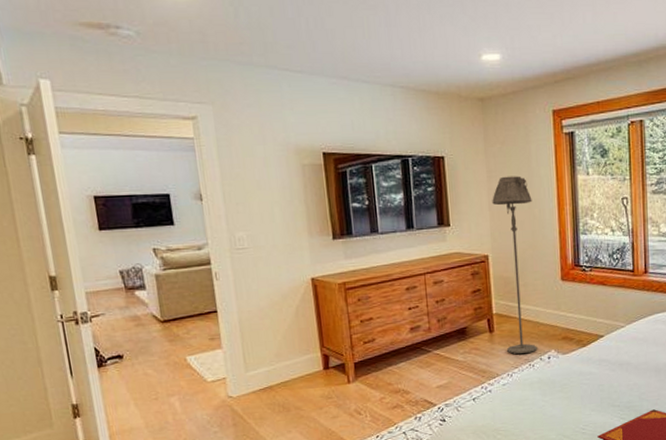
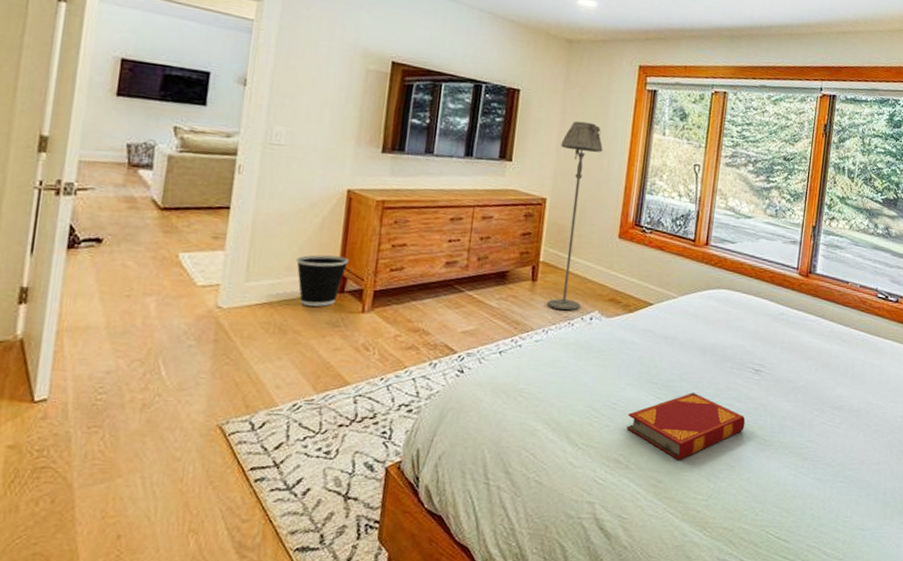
wastebasket: none [283,338,327,385] -> present [296,254,350,307]

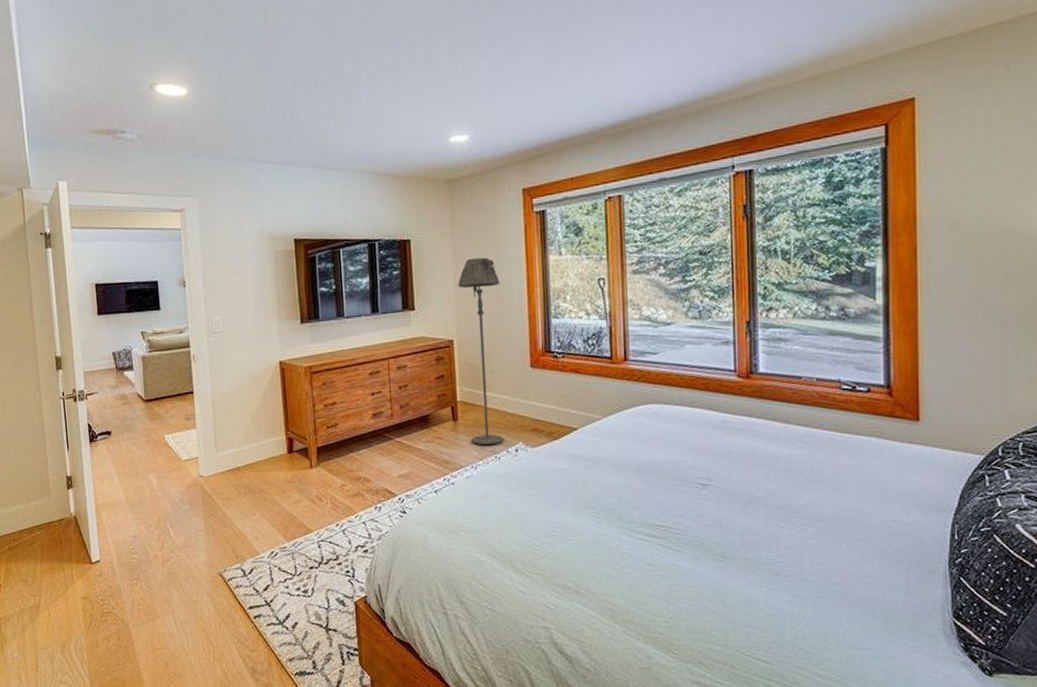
wastebasket: present [296,254,350,307] -> none [251,421,292,467]
hardback book: present [627,393,746,460] -> none [570,514,699,583]

